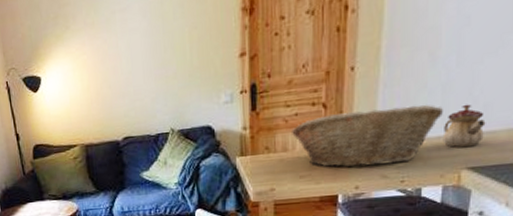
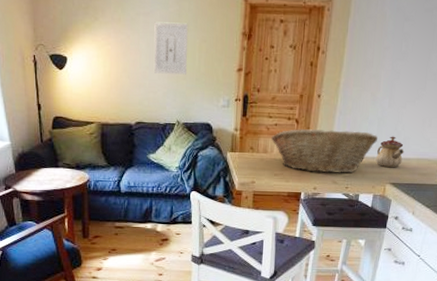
wall art: none [133,10,177,78] -> present [154,22,188,75]

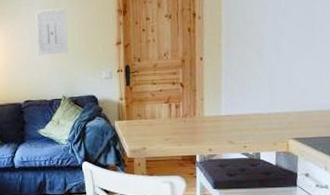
fruit basket: present [271,128,378,173] -> none [158,88,271,134]
teapot: present [375,136,404,168] -> none [272,90,303,123]

